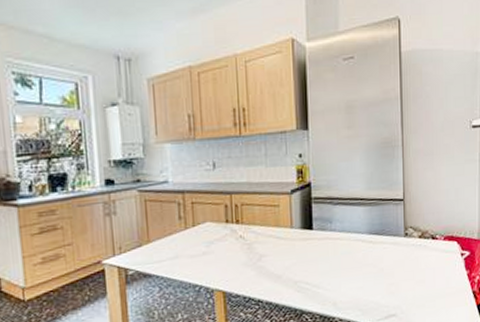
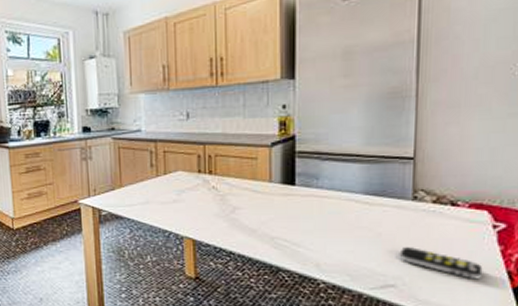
remote control: none [397,278,457,302] -> present [399,247,483,280]

